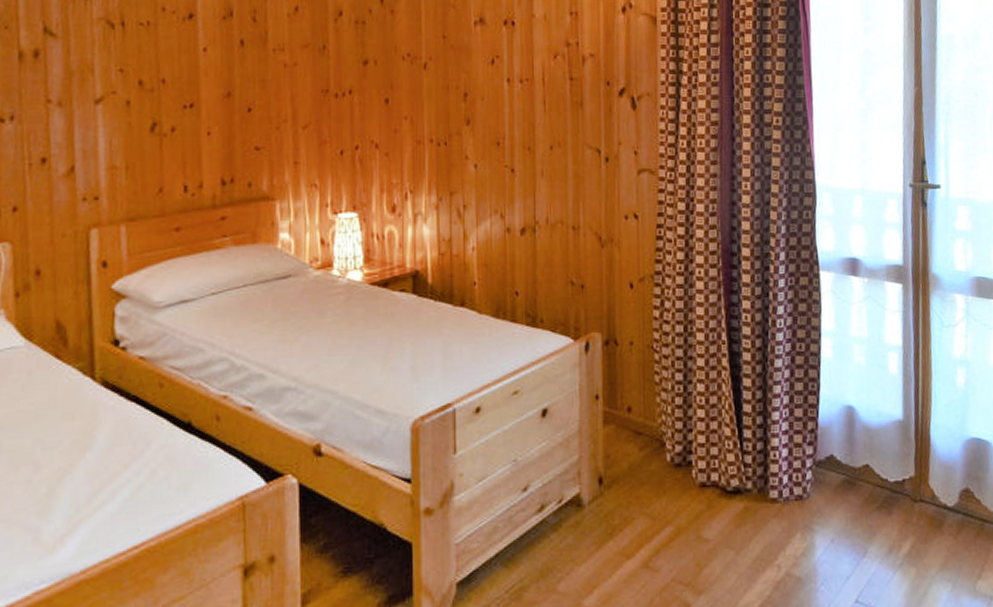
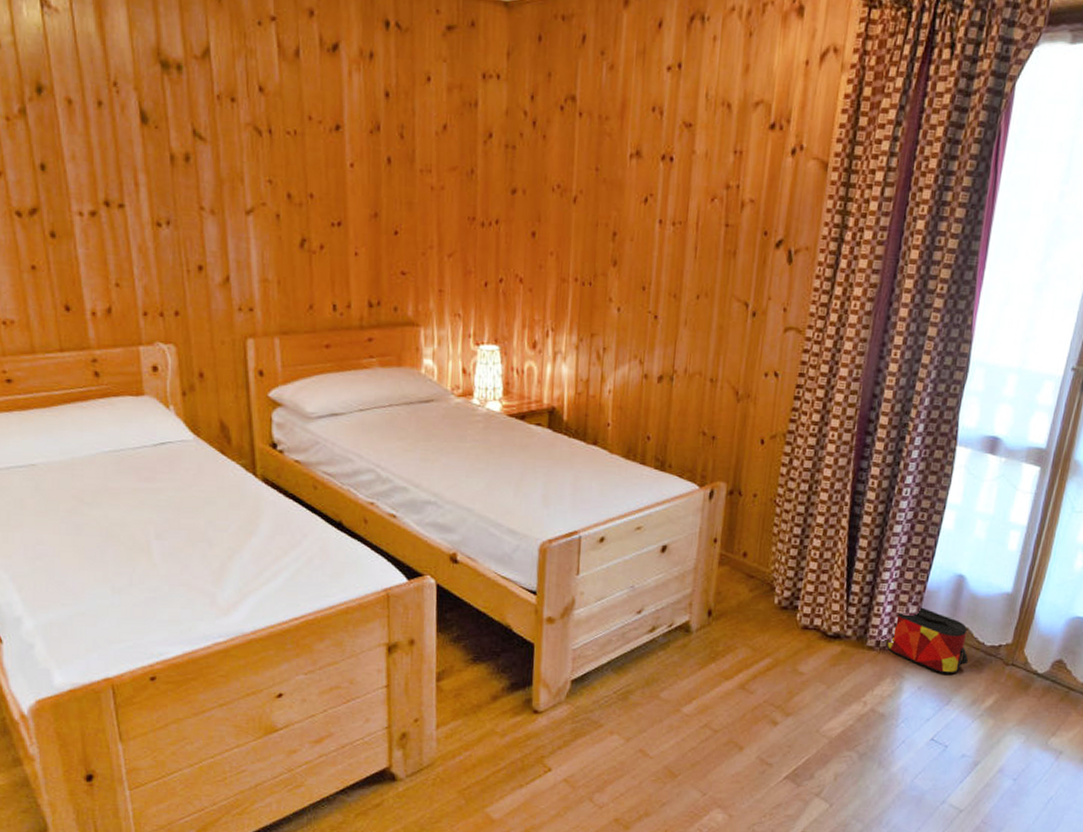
bag: none [789,445,876,521] -> present [886,606,969,675]

